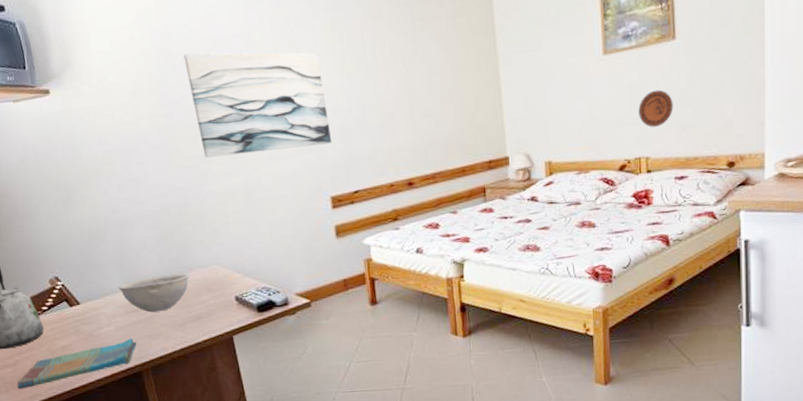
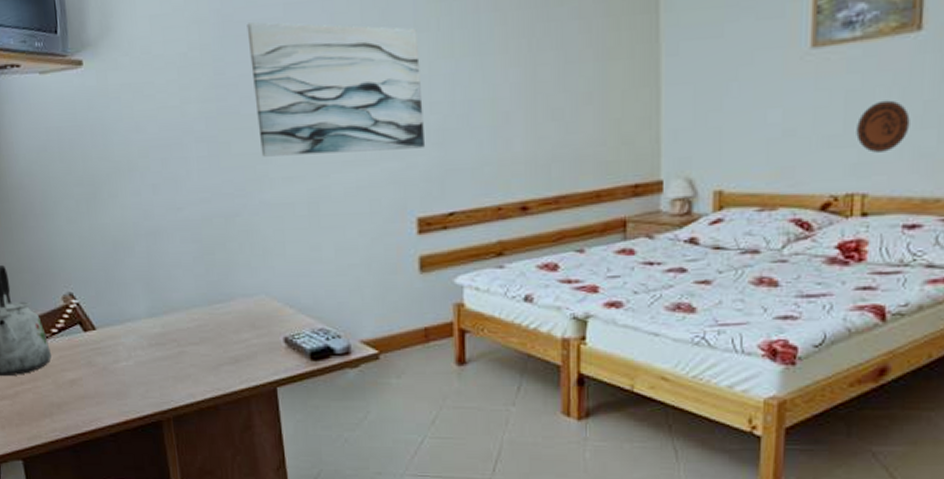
dish towel: present [17,338,137,390] -> none [15,377,159,428]
bowl: present [118,274,189,313] -> none [142,303,230,348]

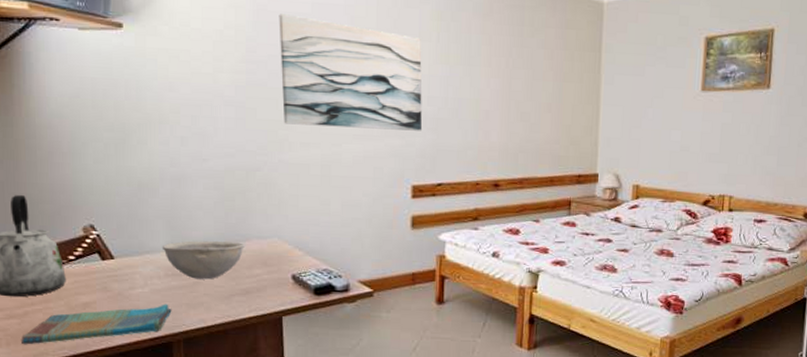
dish towel: none [15,377,159,428] -> present [21,304,172,345]
bowl: none [142,303,230,348] -> present [162,240,245,280]
decorative plate: present [856,100,910,153] -> none [727,133,761,168]

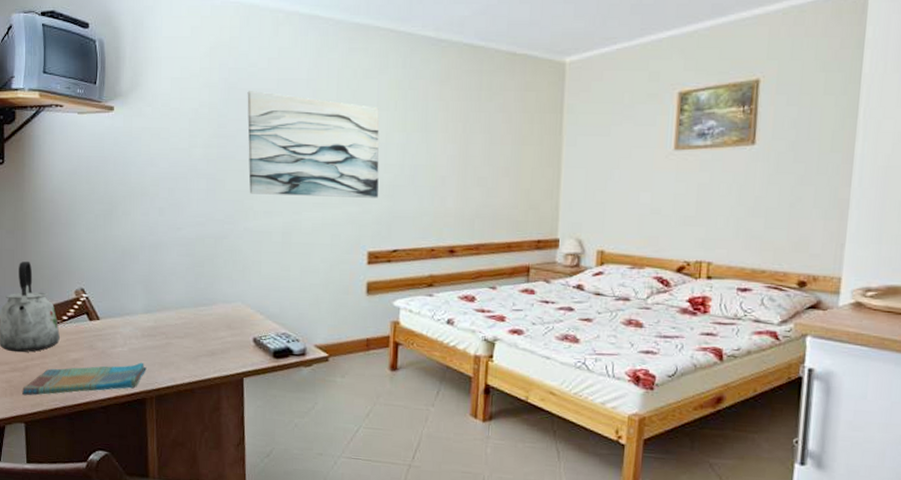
bowl: present [162,240,245,280] -> none [140,304,211,341]

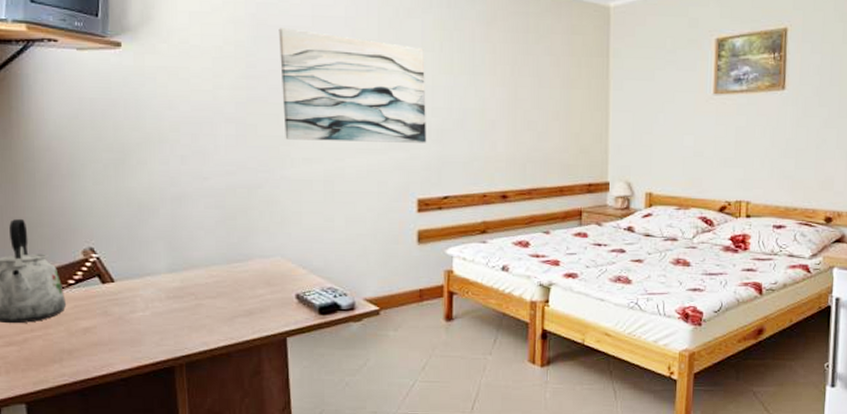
dish towel: present [22,362,147,396] -> none [21,327,174,373]

